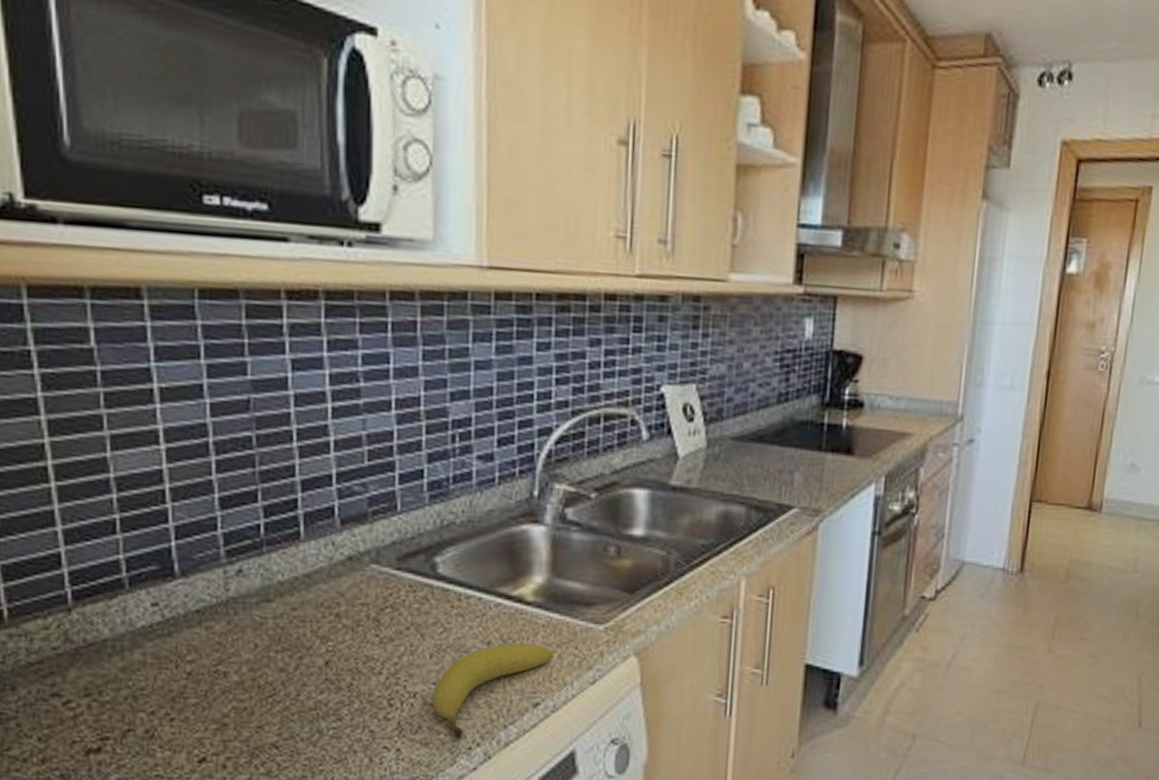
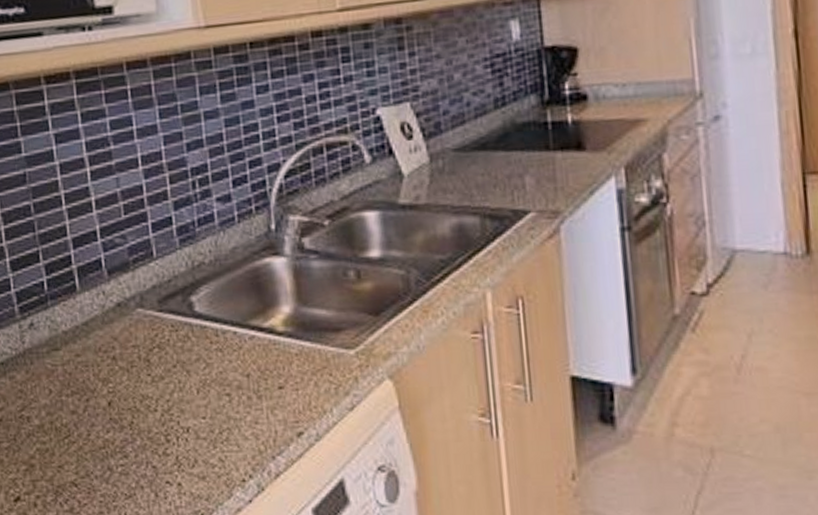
fruit: present [432,643,554,740] -> none [204,373,310,472]

